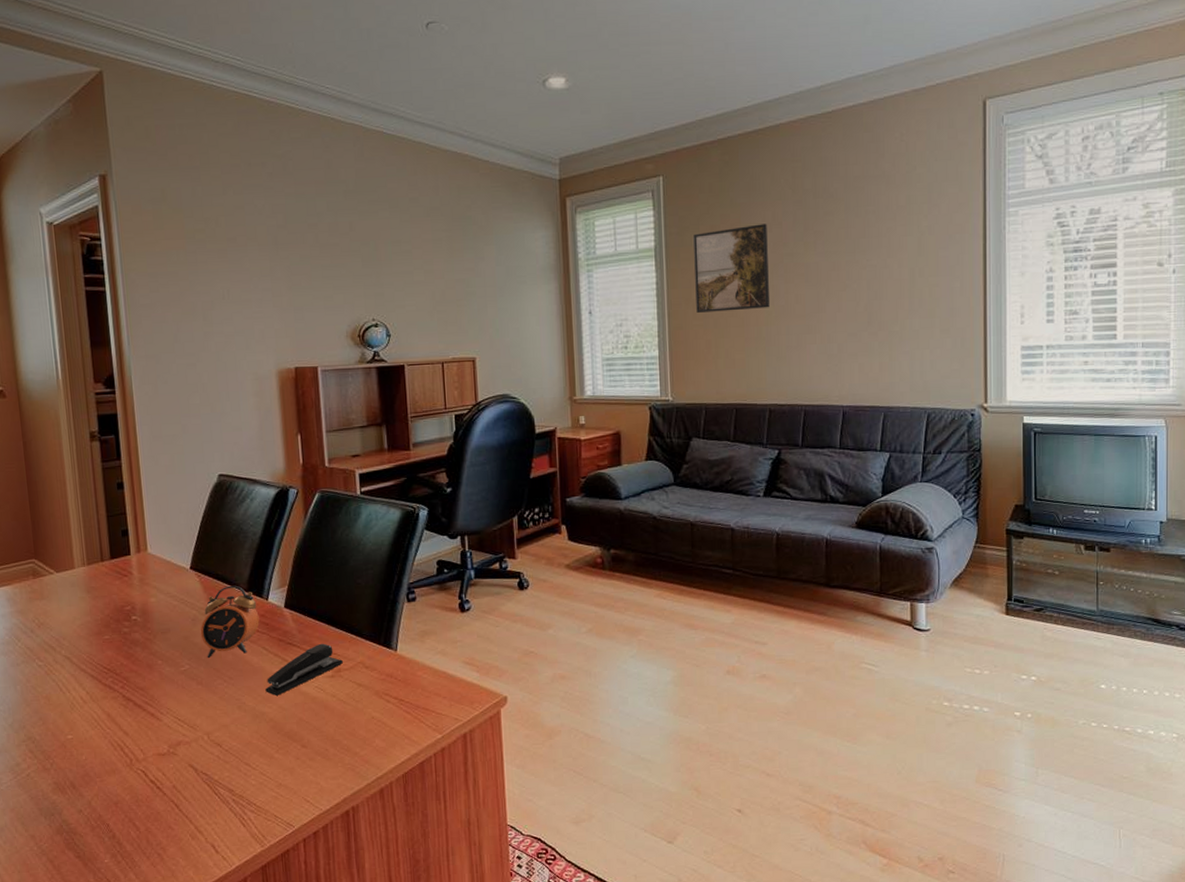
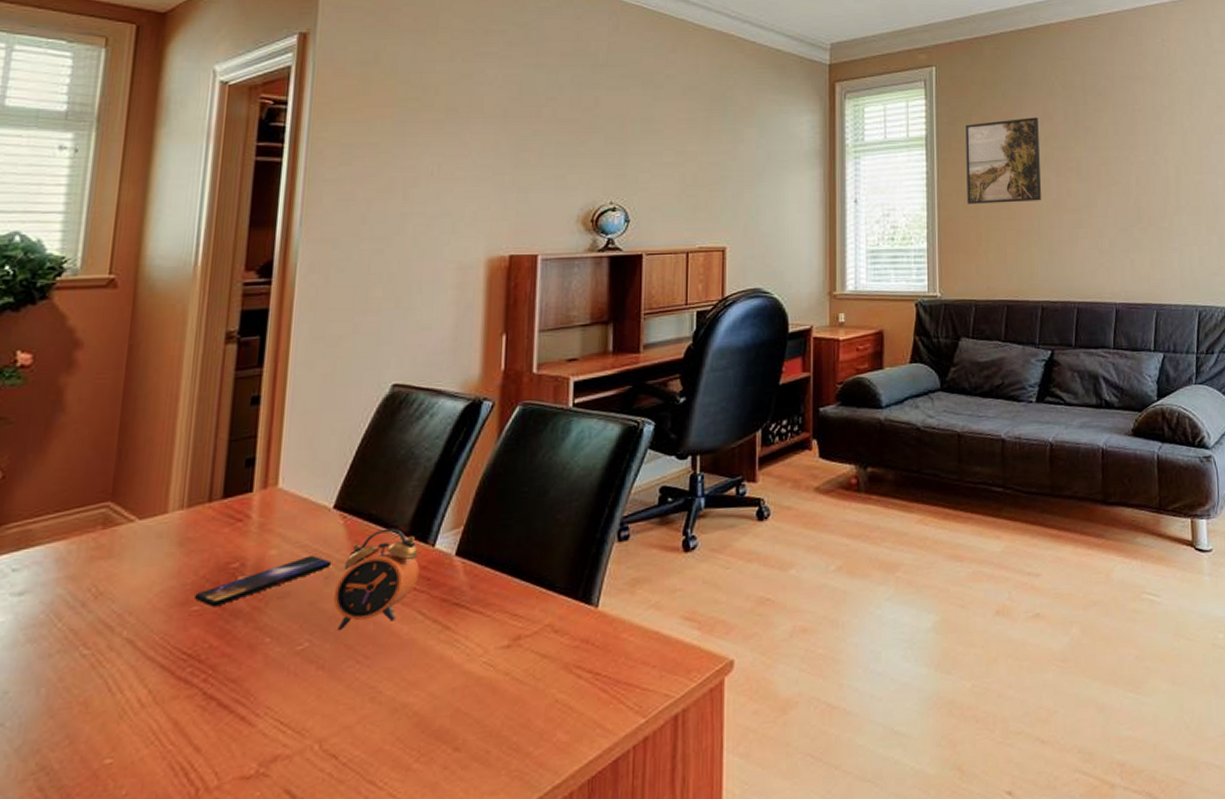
smartphone: none [105,603,196,637] -> present [195,555,332,608]
stapler: present [265,643,343,696] -> none [413,601,525,679]

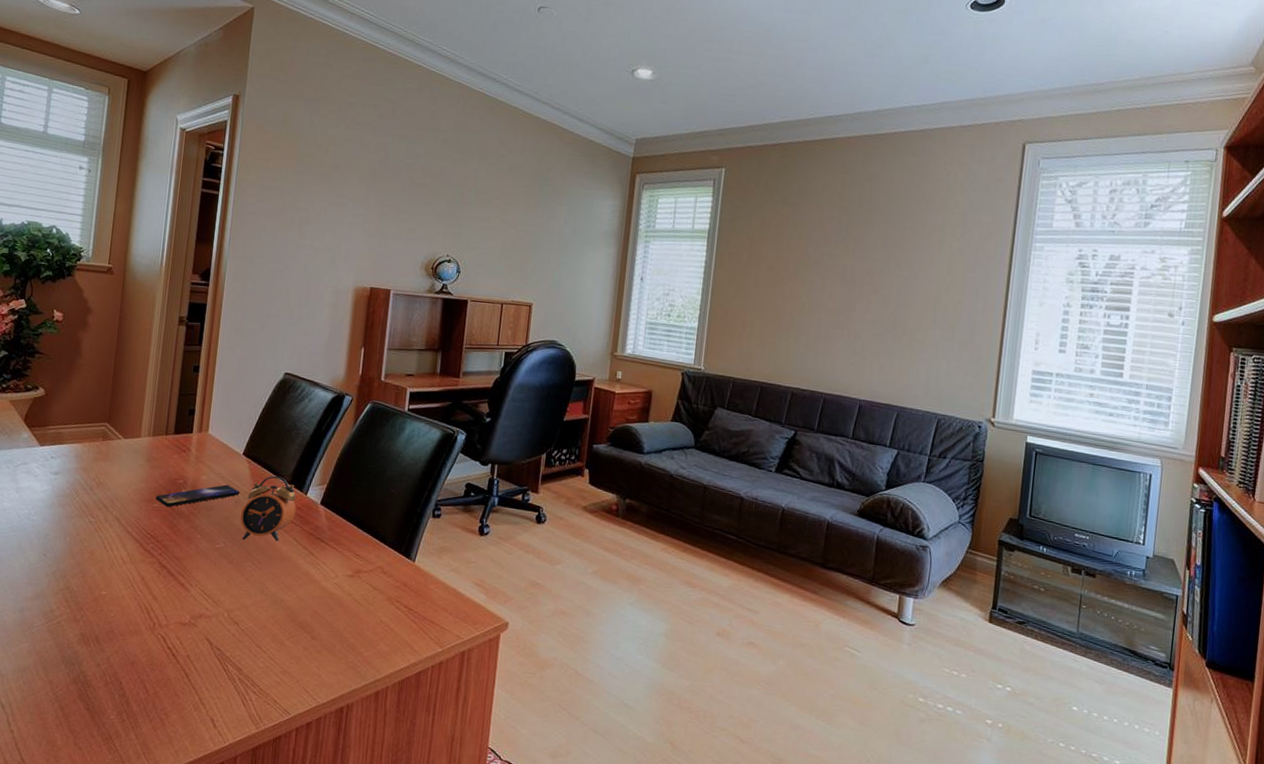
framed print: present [965,117,1041,204] -> none [738,223,813,300]

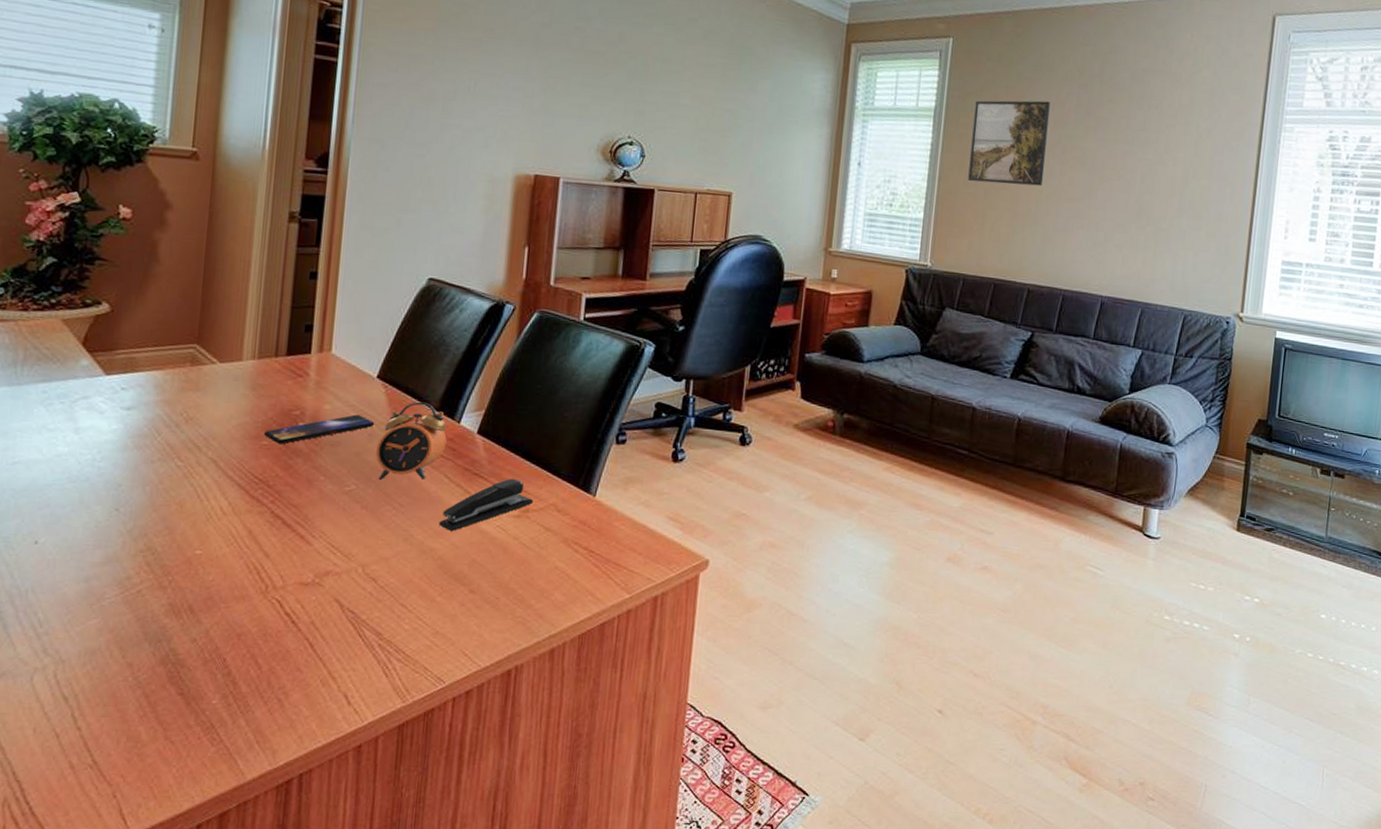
stapler: none [288,543,364,586] -> present [439,478,533,531]
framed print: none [738,223,813,300] -> present [968,100,1050,186]

